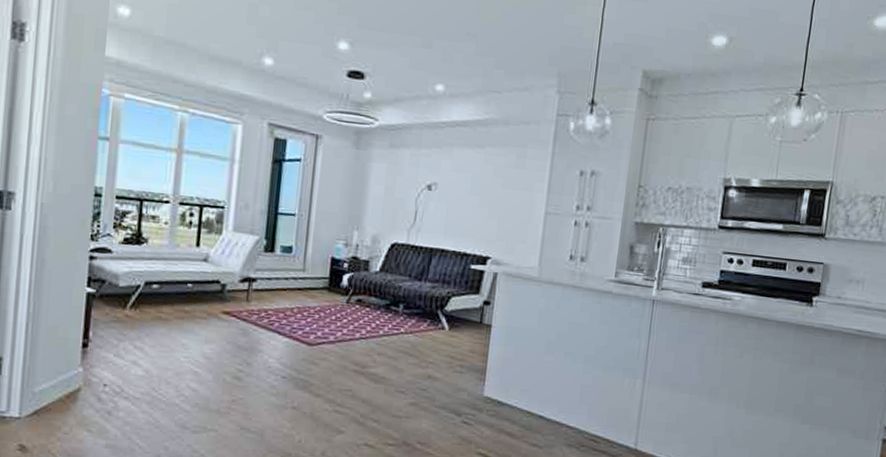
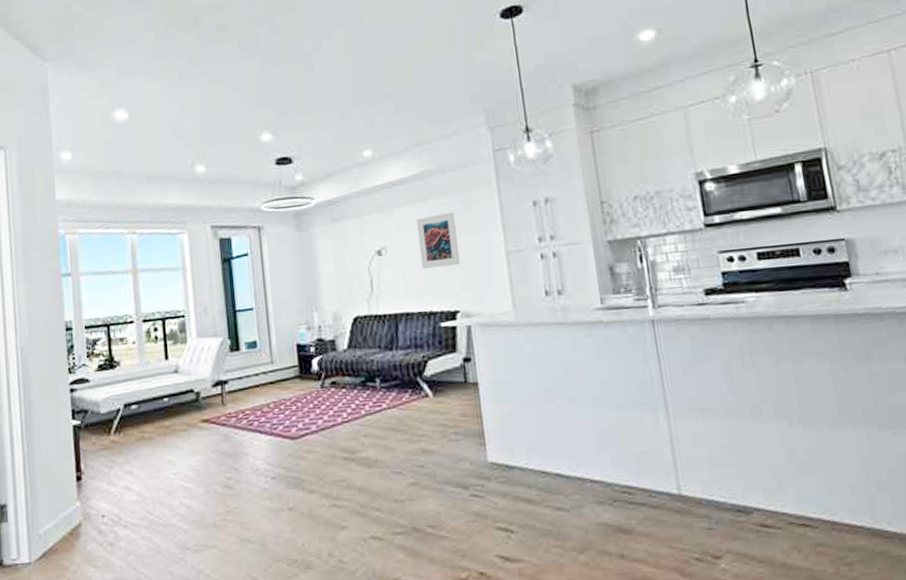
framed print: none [466,162,507,215] -> present [417,211,460,270]

